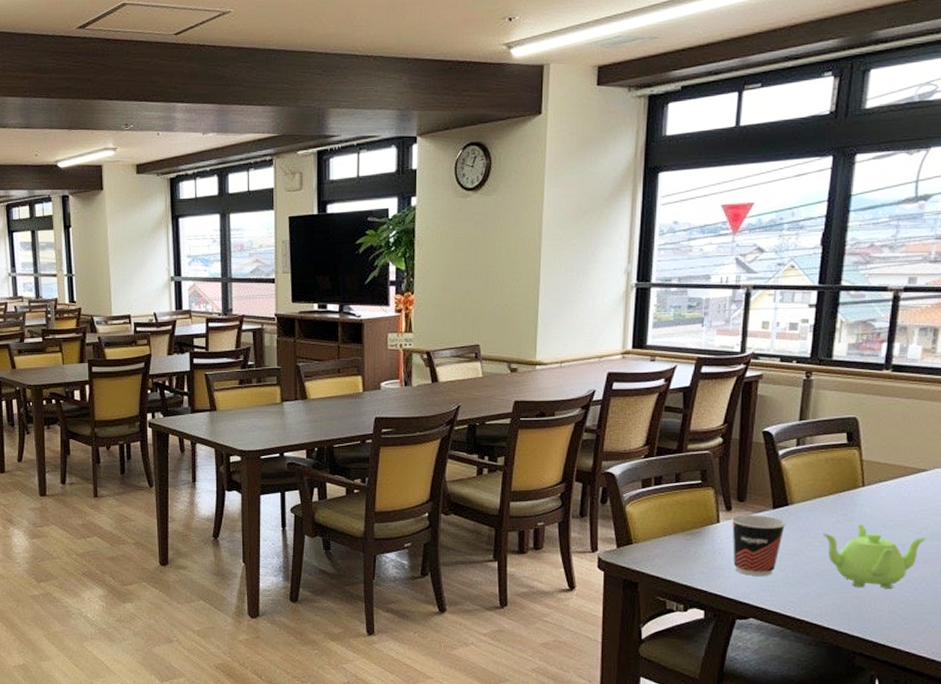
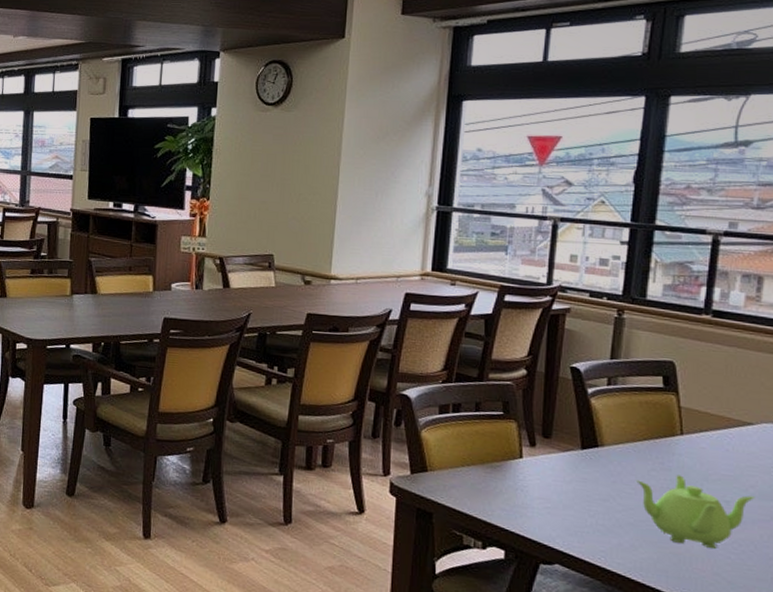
cup: present [731,515,787,576] -> none [535,452,596,520]

